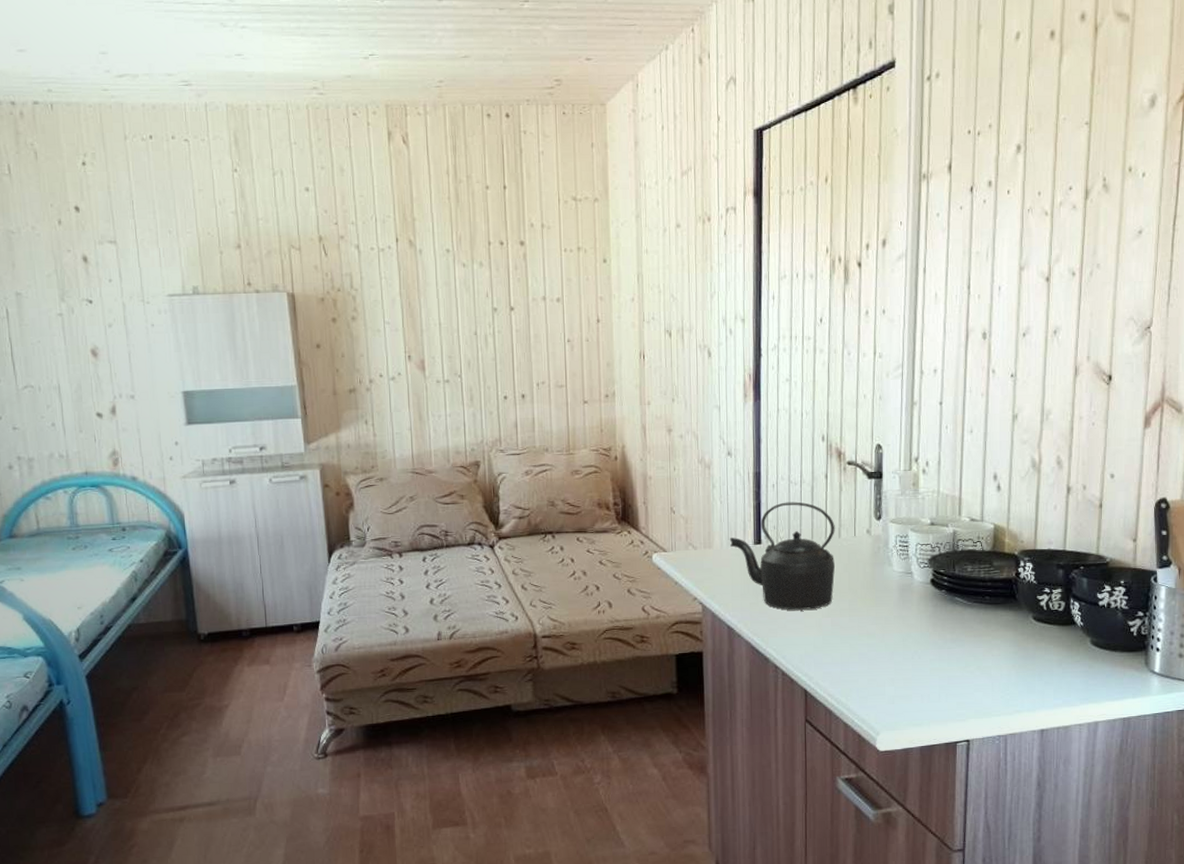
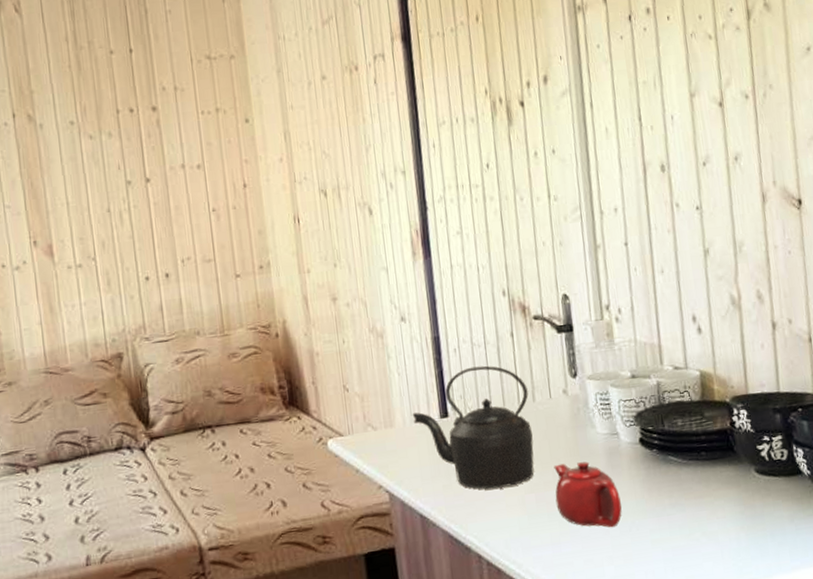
teapot: none [849,594,907,654] -> present [554,461,622,528]

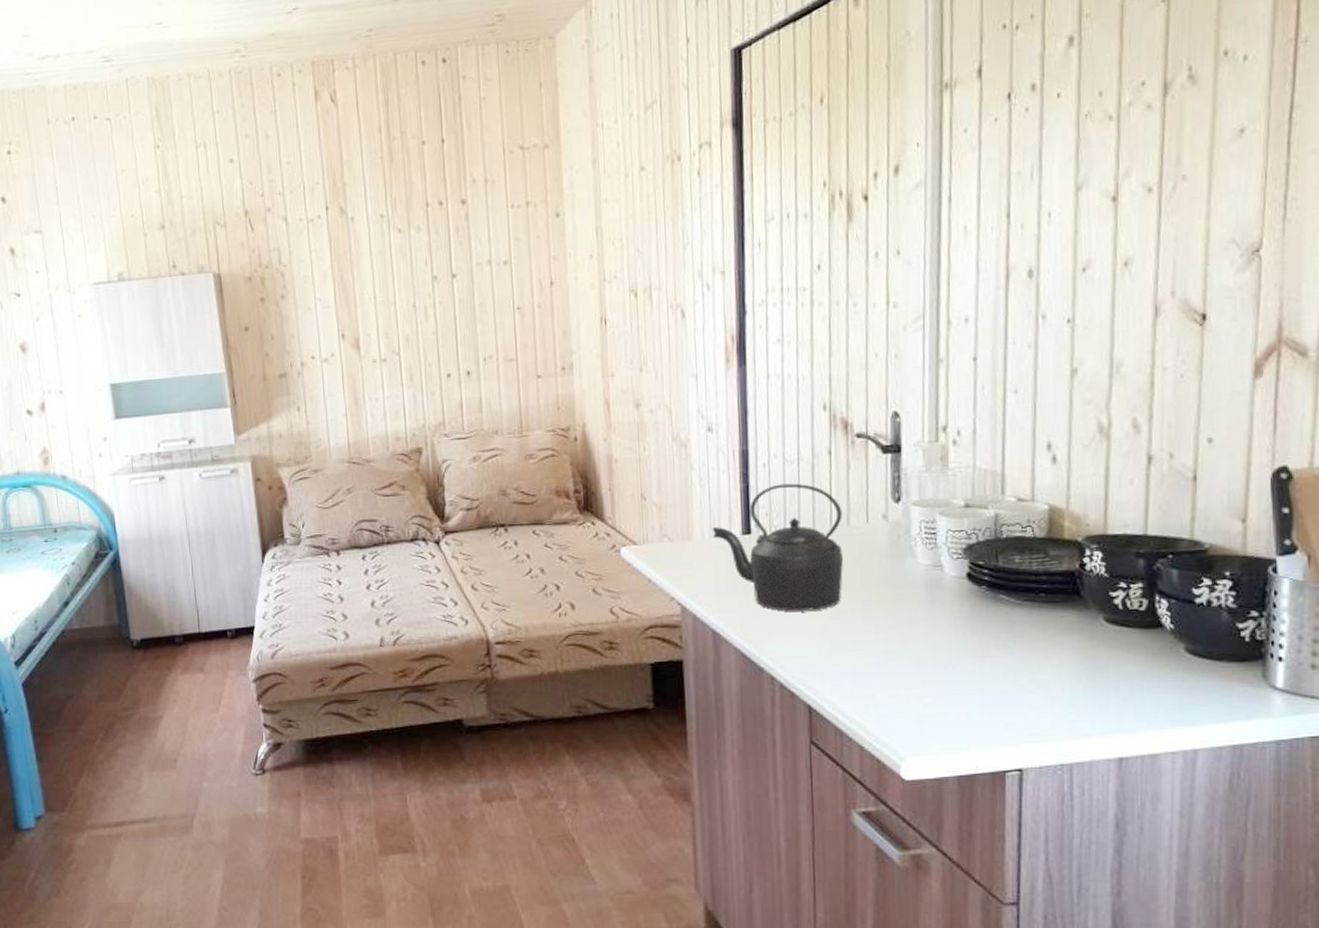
teapot: present [554,461,622,528] -> none [862,592,938,664]

